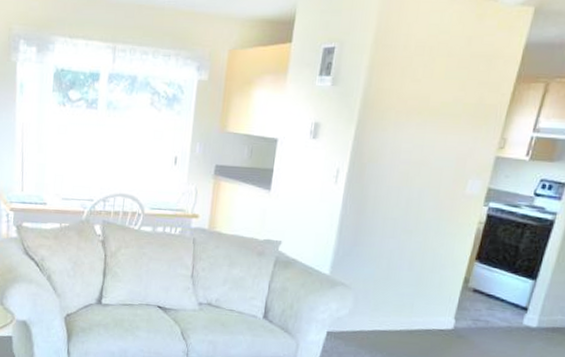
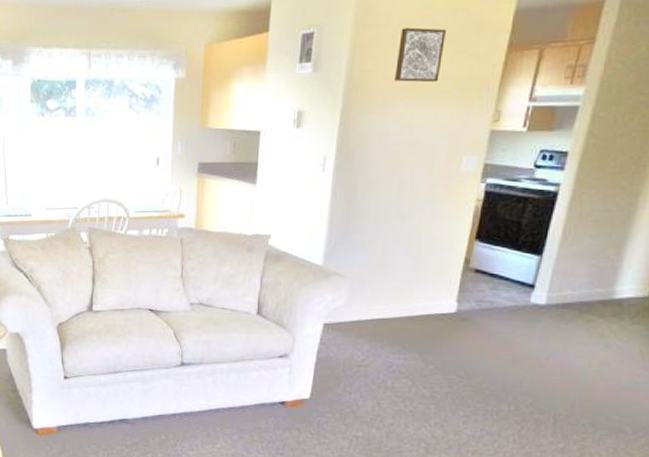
wall art: none [409,51,460,106] -> present [395,27,446,83]

